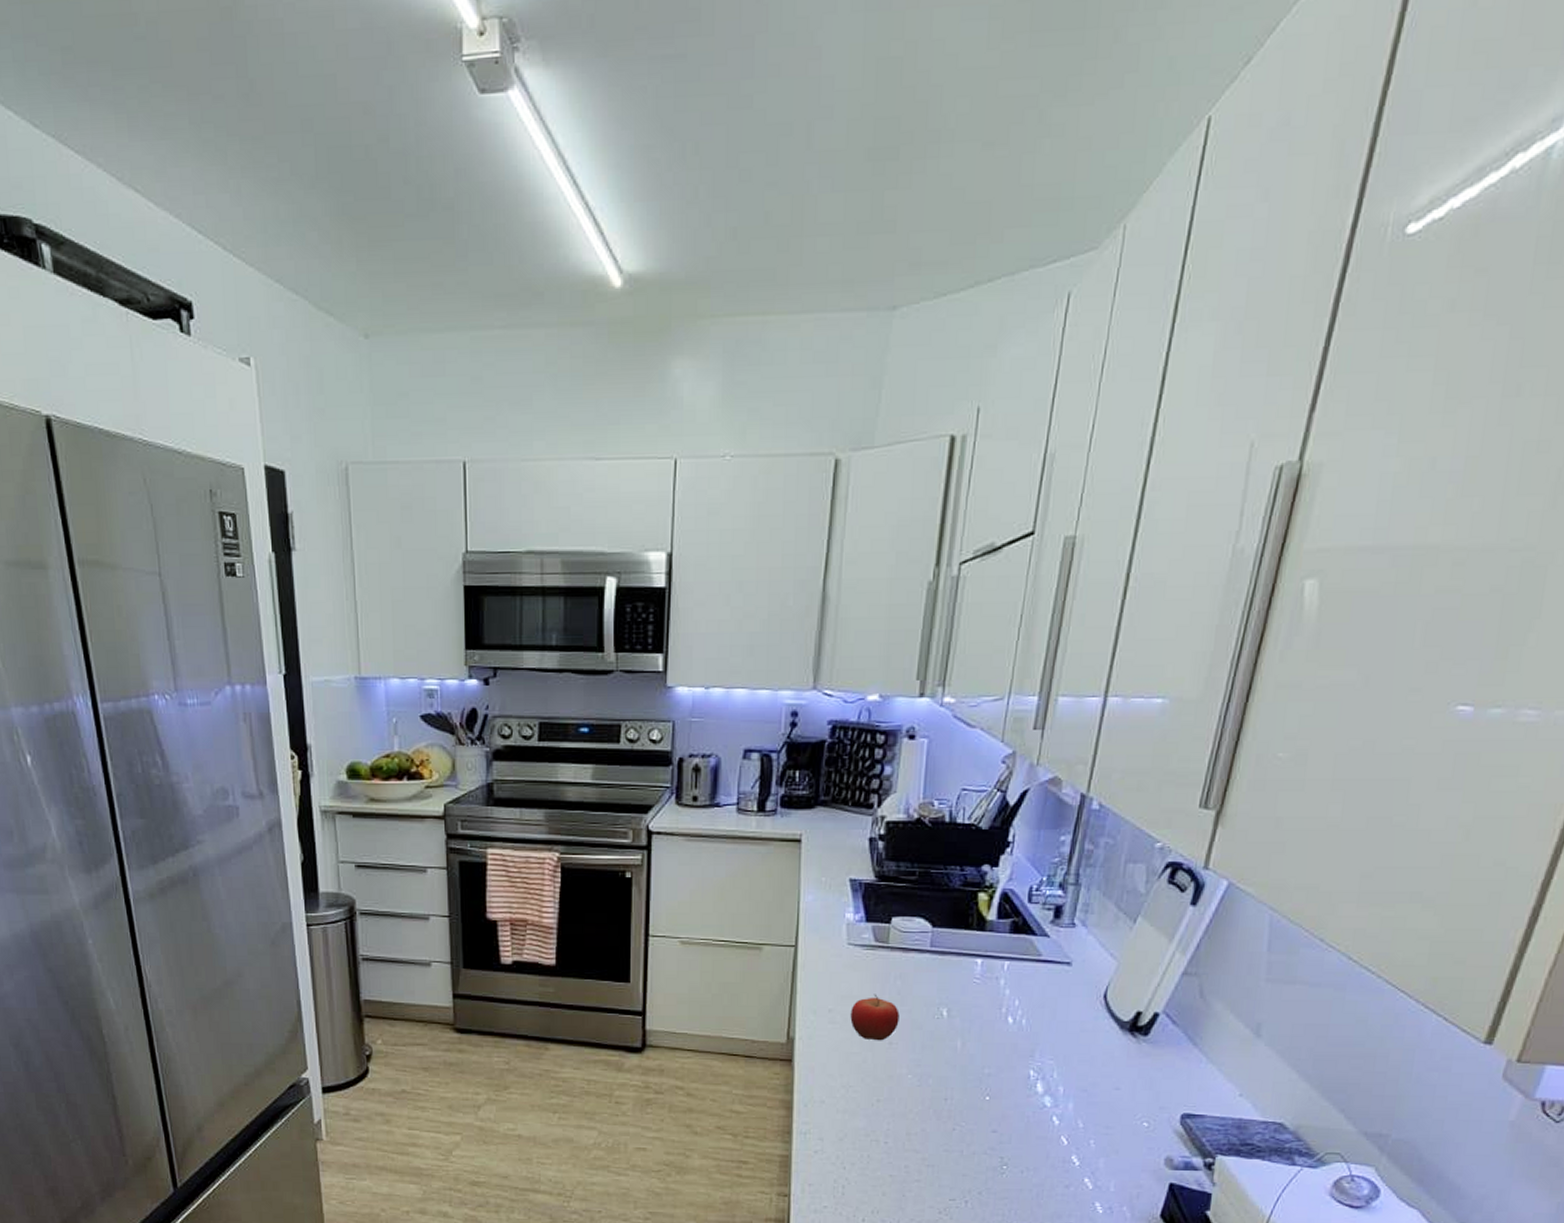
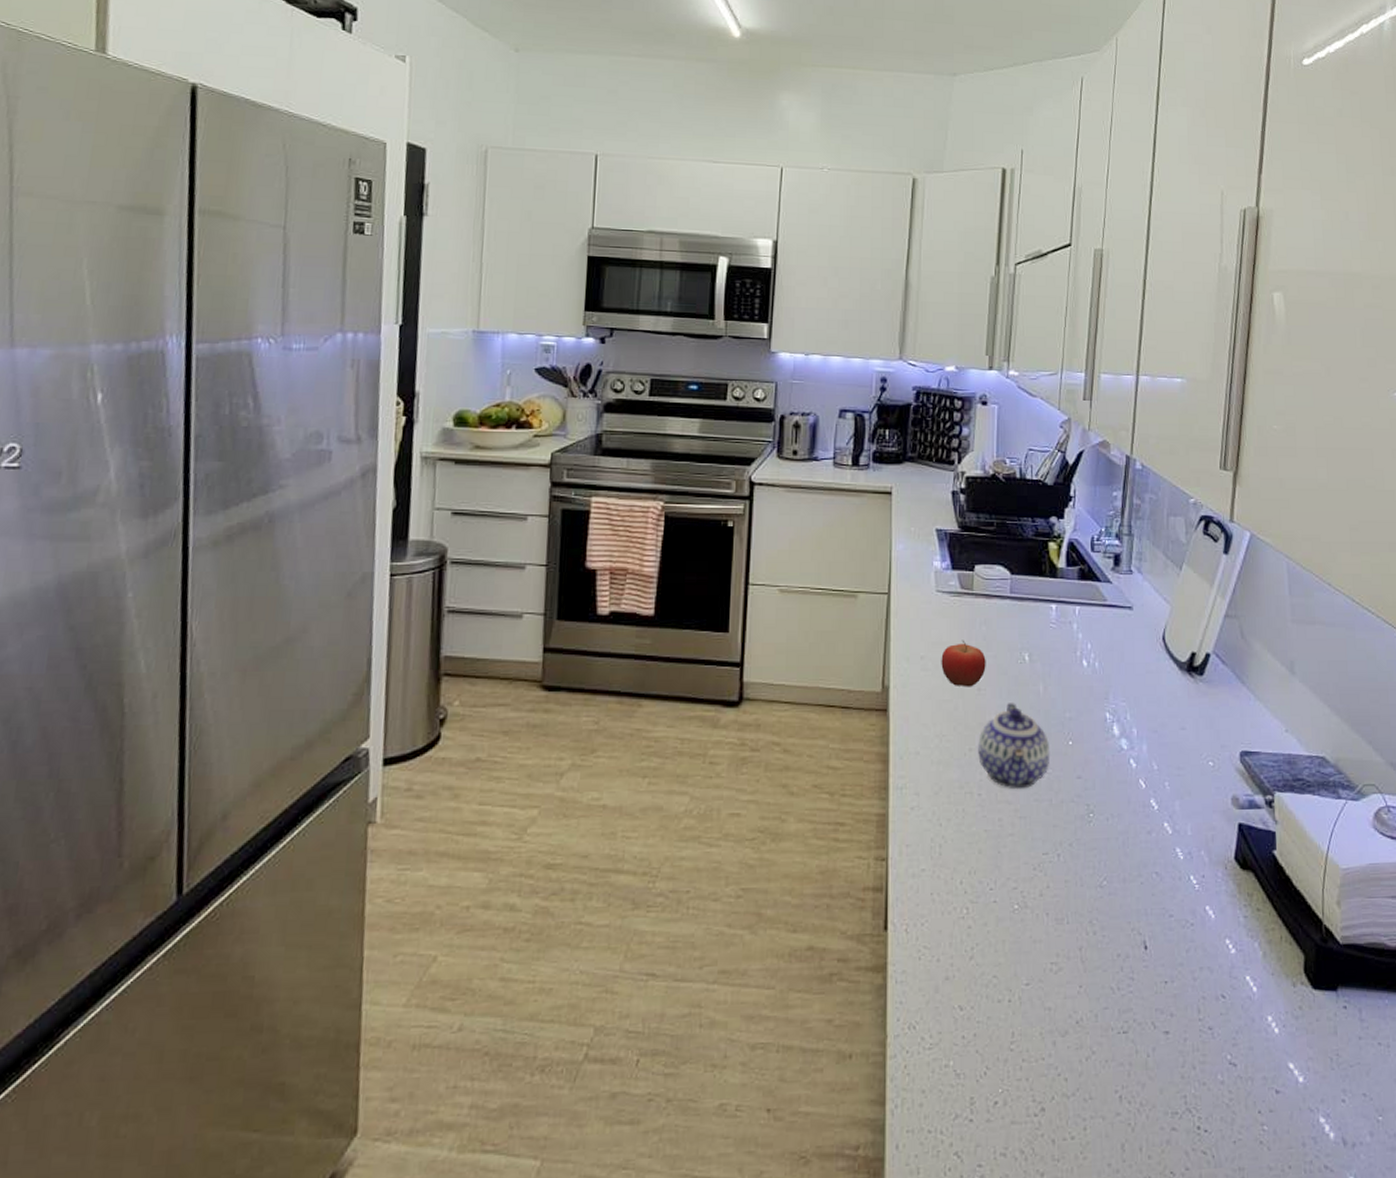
teapot: none [886,1057,965,1140] -> present [978,703,1050,790]

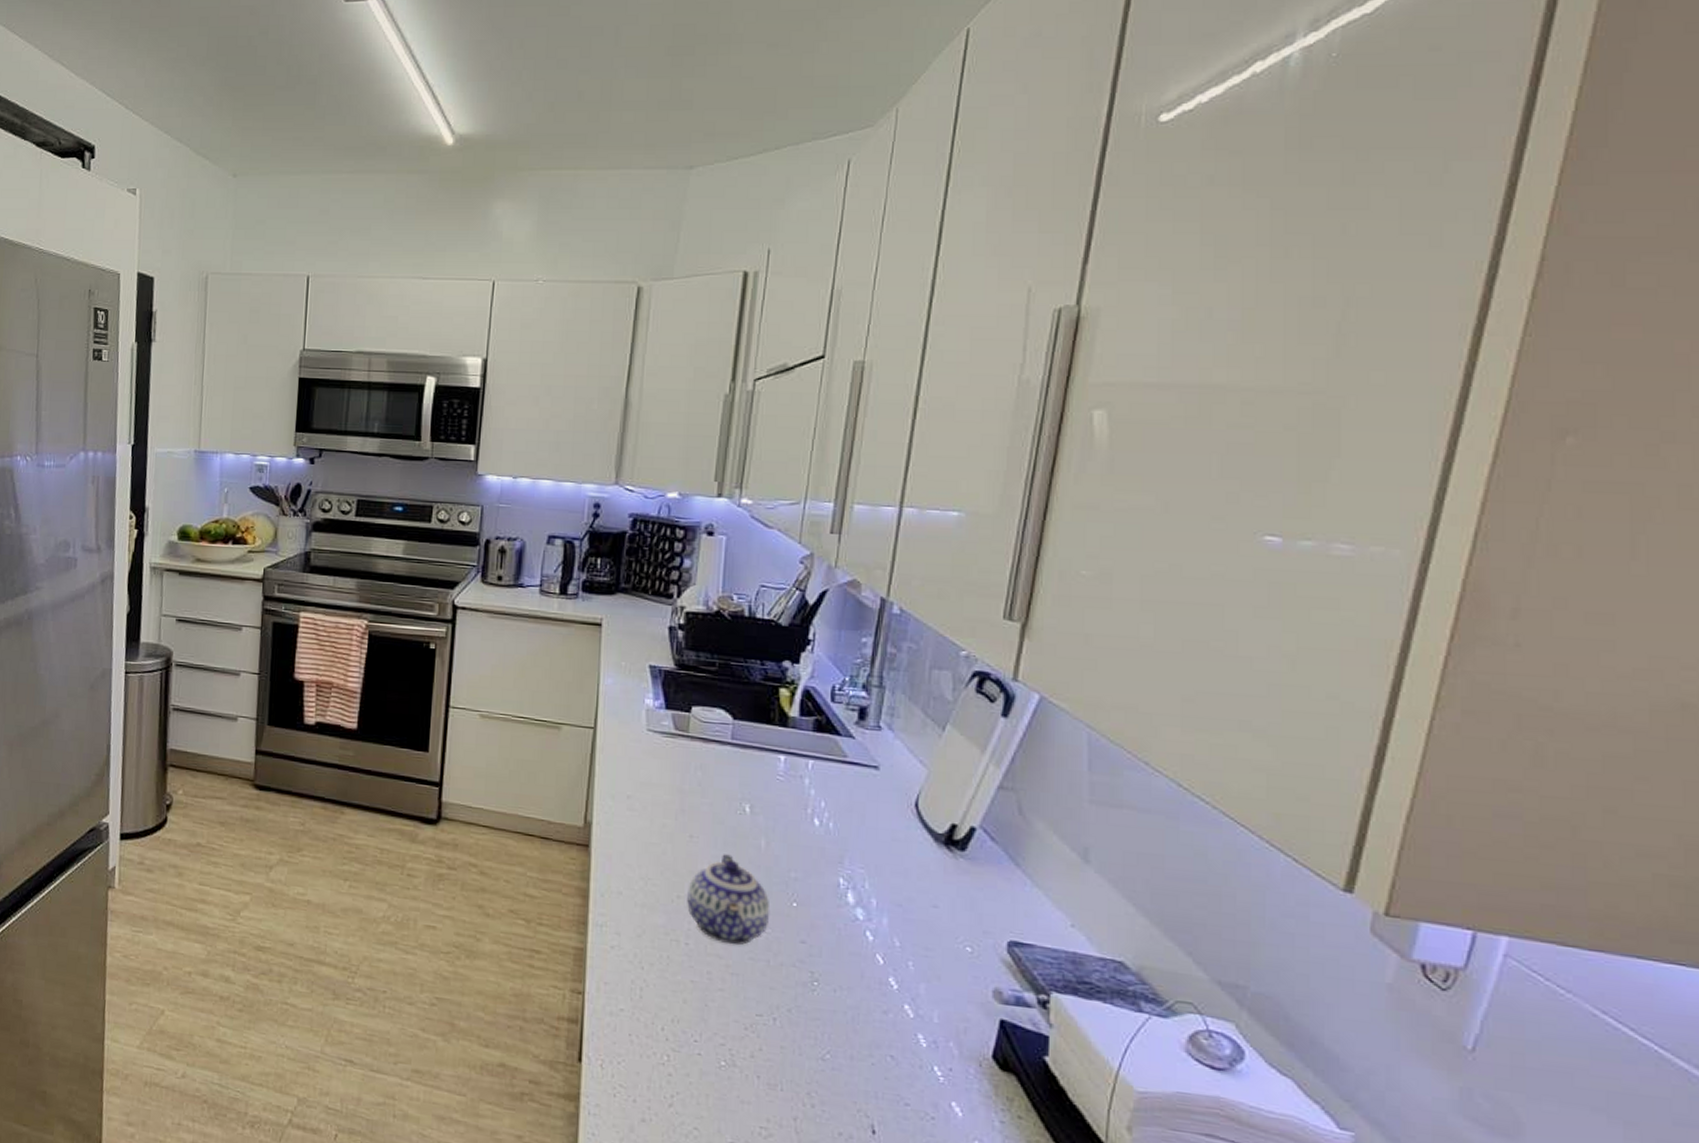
fruit: present [941,640,986,687] -> none [649,783,700,833]

